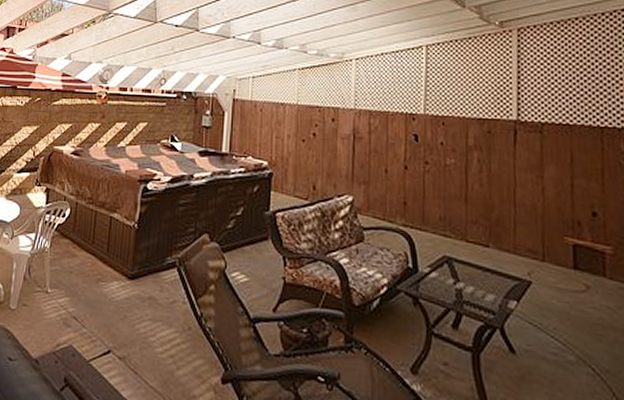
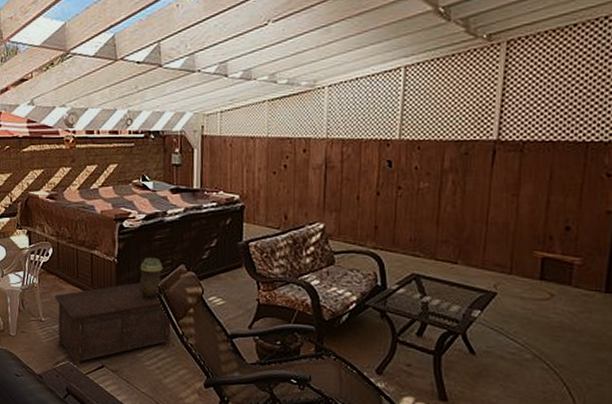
cabinet: none [62,252,189,353] -> present [54,282,171,368]
decorative urn: none [158,224,186,273] -> present [139,258,163,299]

